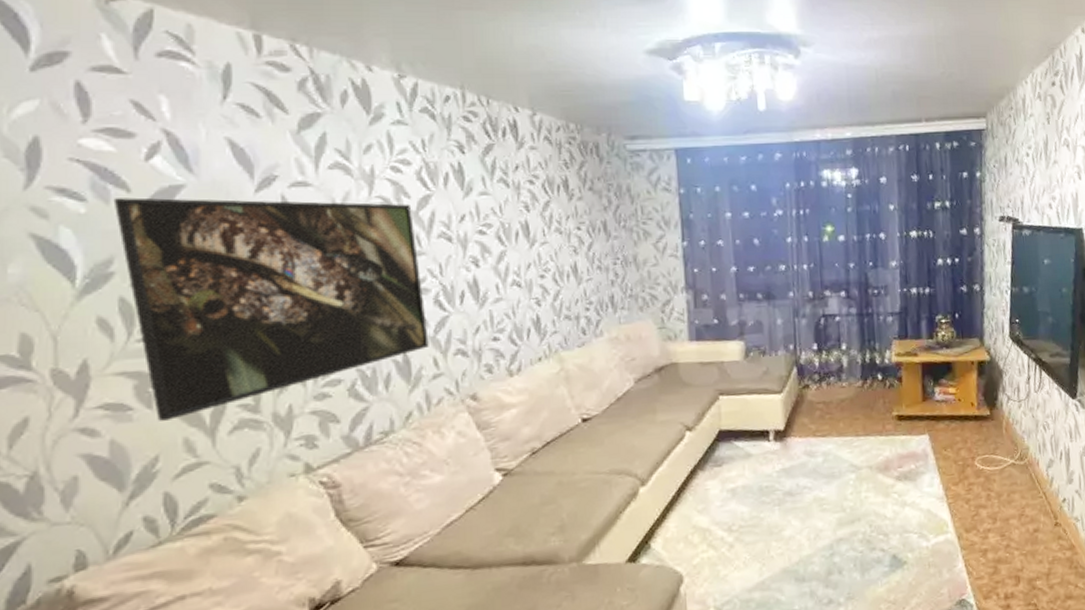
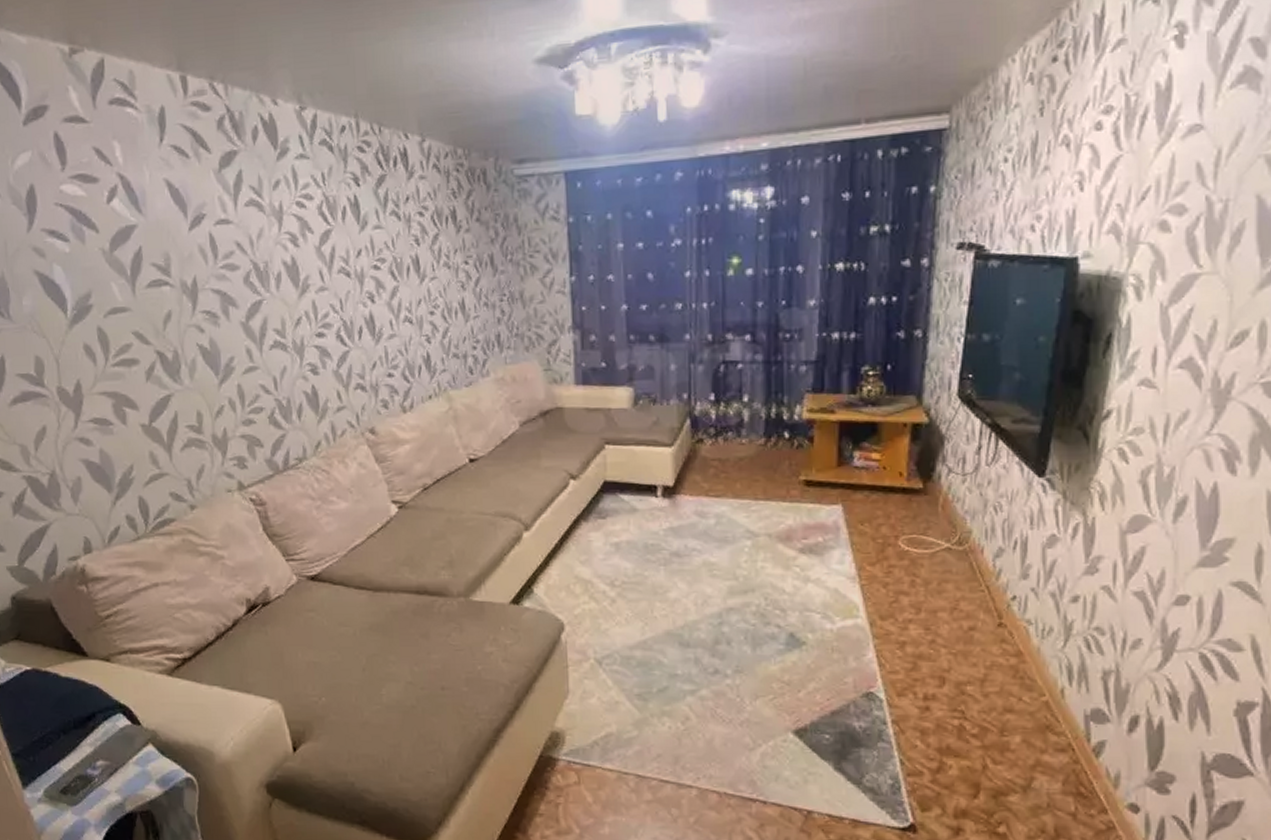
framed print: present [113,197,429,421] -> none [87,237,333,436]

